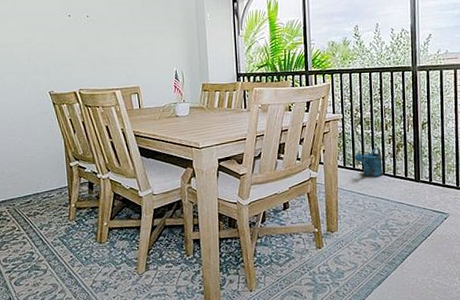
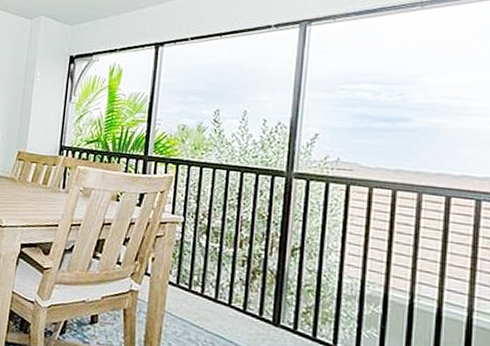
watering can: present [355,148,383,178] -> none [193,268,230,309]

